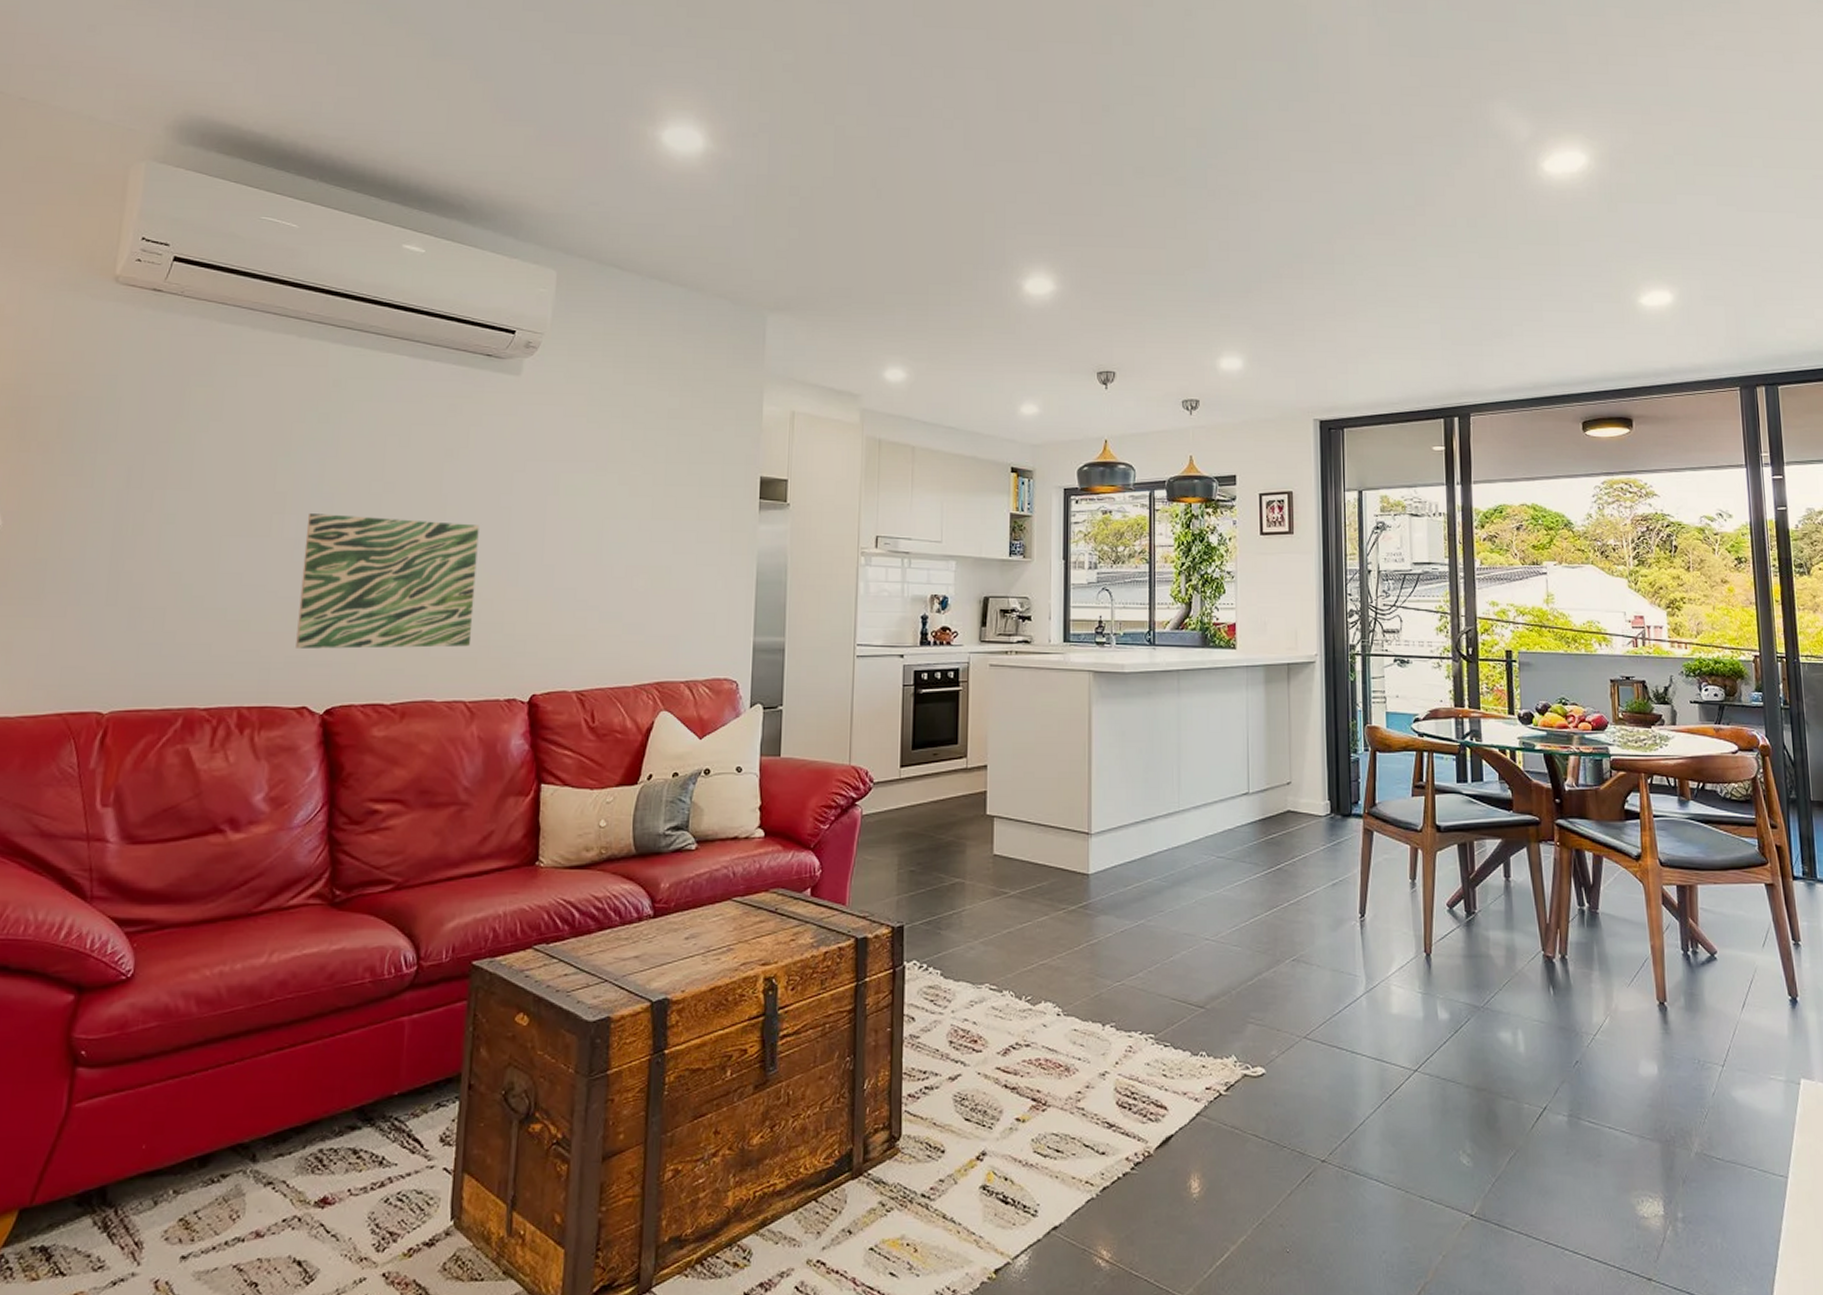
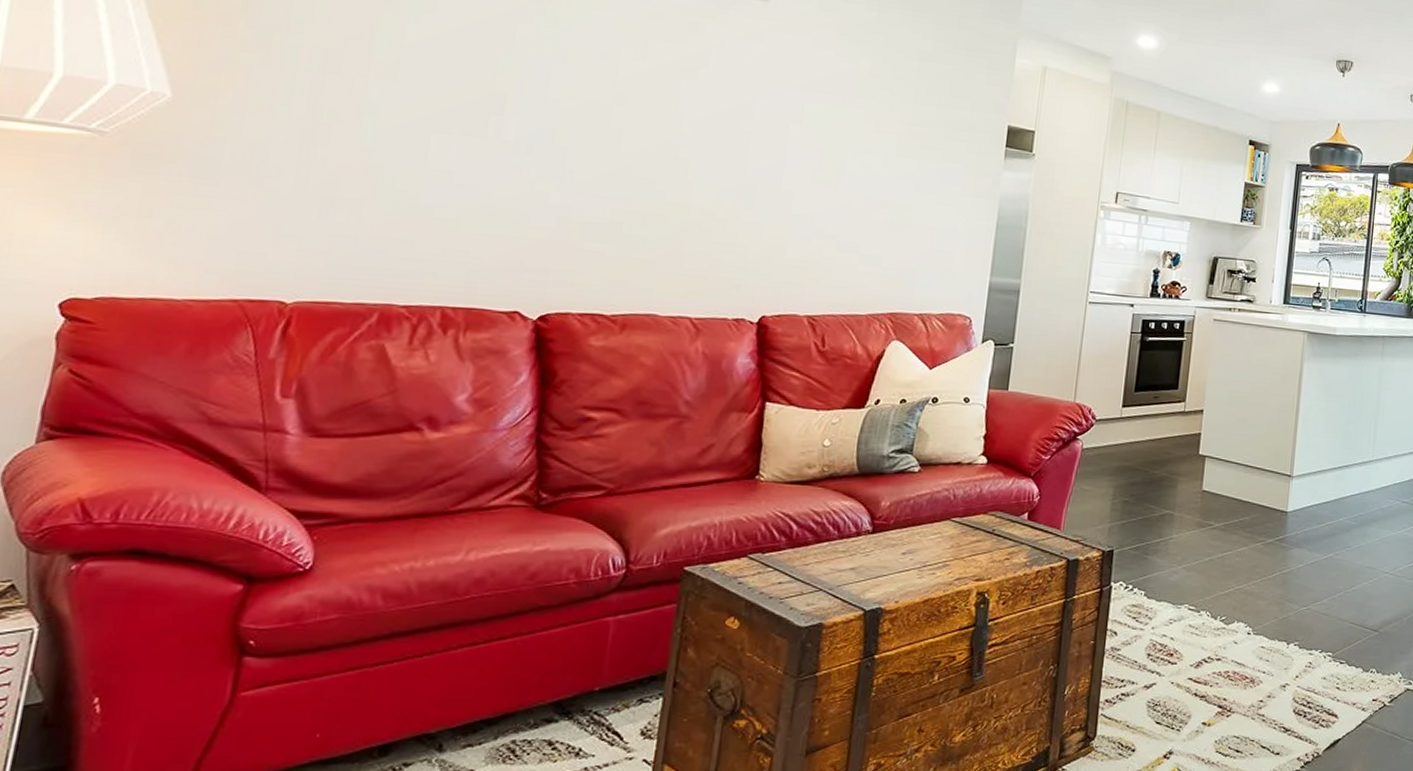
wall art: present [296,514,479,649] -> none [509,118,716,265]

